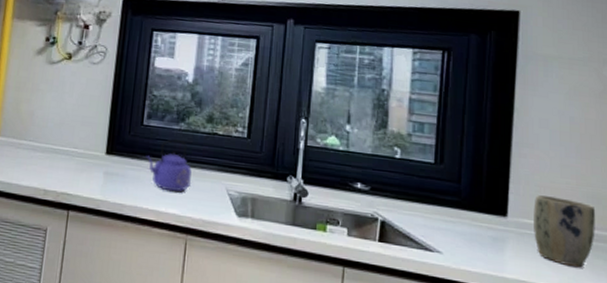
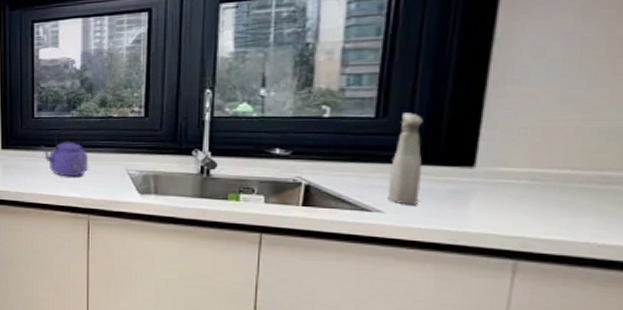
spray bottle: none [445,162,469,249] -> present [387,112,424,205]
plant pot: present [533,195,596,268] -> none [512,138,612,216]

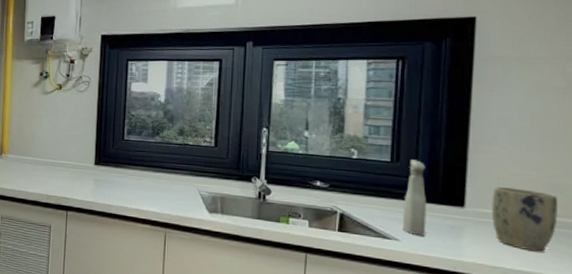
kettle: present [40,127,89,177] -> none [127,150,168,194]
plant pot: none [512,138,612,216] -> present [492,187,559,252]

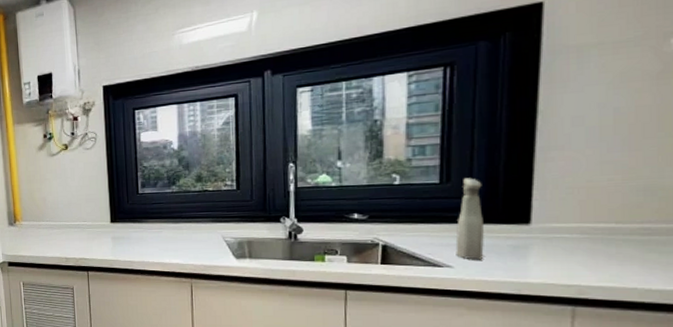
plant pot: present [492,187,559,252] -> none [564,196,649,264]

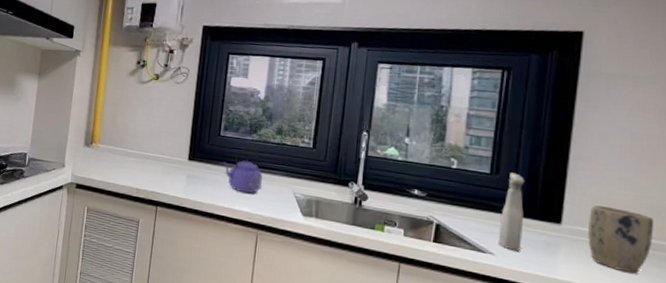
kettle: none [145,201,190,246] -> present [222,148,263,194]
plant pot: none [564,196,649,264] -> present [588,205,654,274]

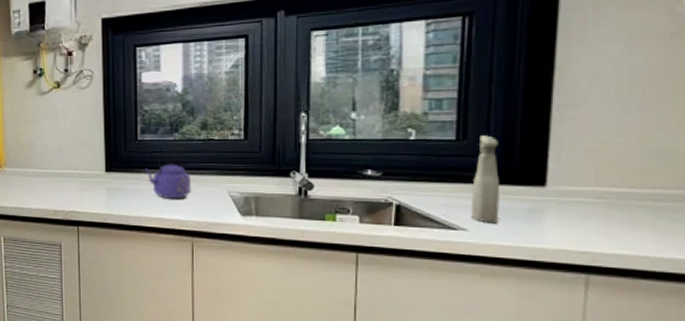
plant pot: present [588,205,654,274] -> none [579,159,661,231]

